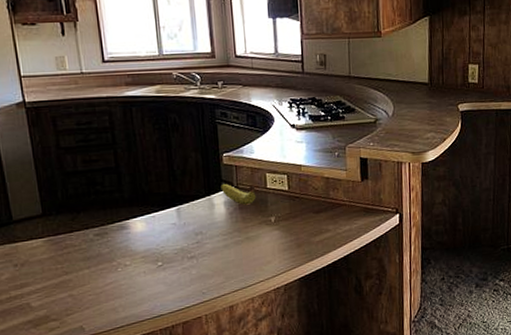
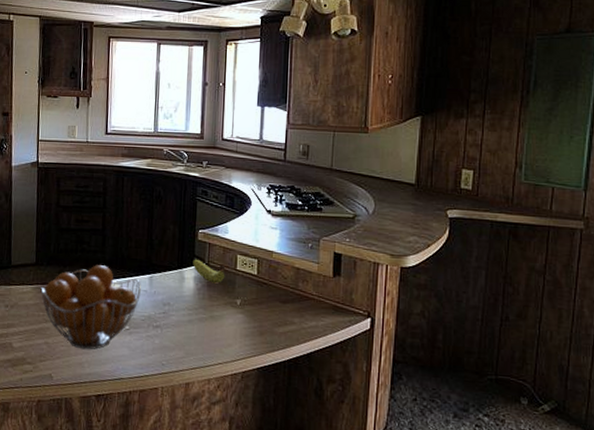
fruit basket: none [53,204,170,295] -> present [40,265,141,350]

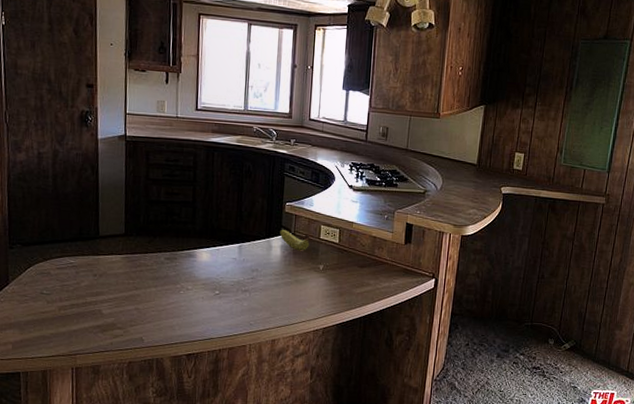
fruit basket: present [40,265,141,350] -> none [130,235,231,314]

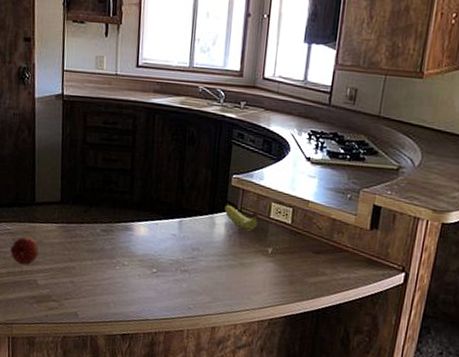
fruit: none [74,269,103,297] -> present [10,236,39,265]

